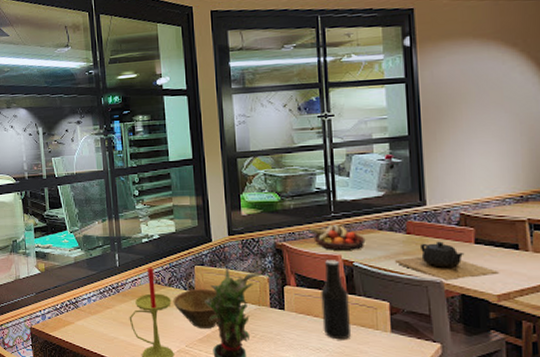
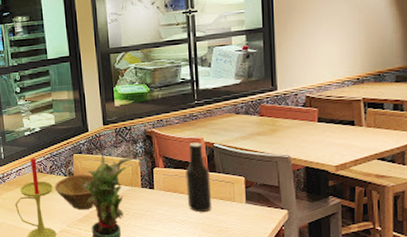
fruit bowl: present [308,224,366,250] -> none [175,110,225,134]
teapot: present [395,241,500,281] -> none [250,121,338,156]

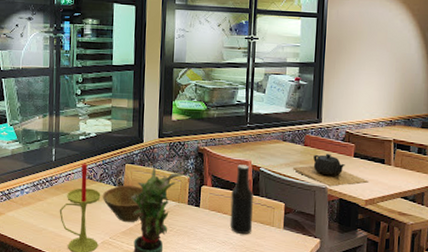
teapot: none [250,121,338,156] -> present [293,154,369,187]

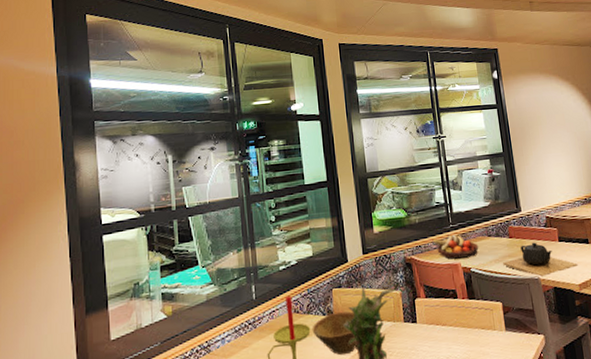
fruit bowl: none [227,133,272,157] -> present [432,234,479,259]
beer bottle: present [229,164,253,235] -> none [446,268,475,345]

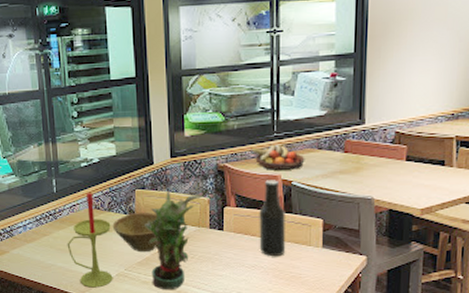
beer bottle: none [446,268,475,345] -> present [259,180,286,257]
teapot: present [503,242,579,277] -> none [332,159,426,197]

